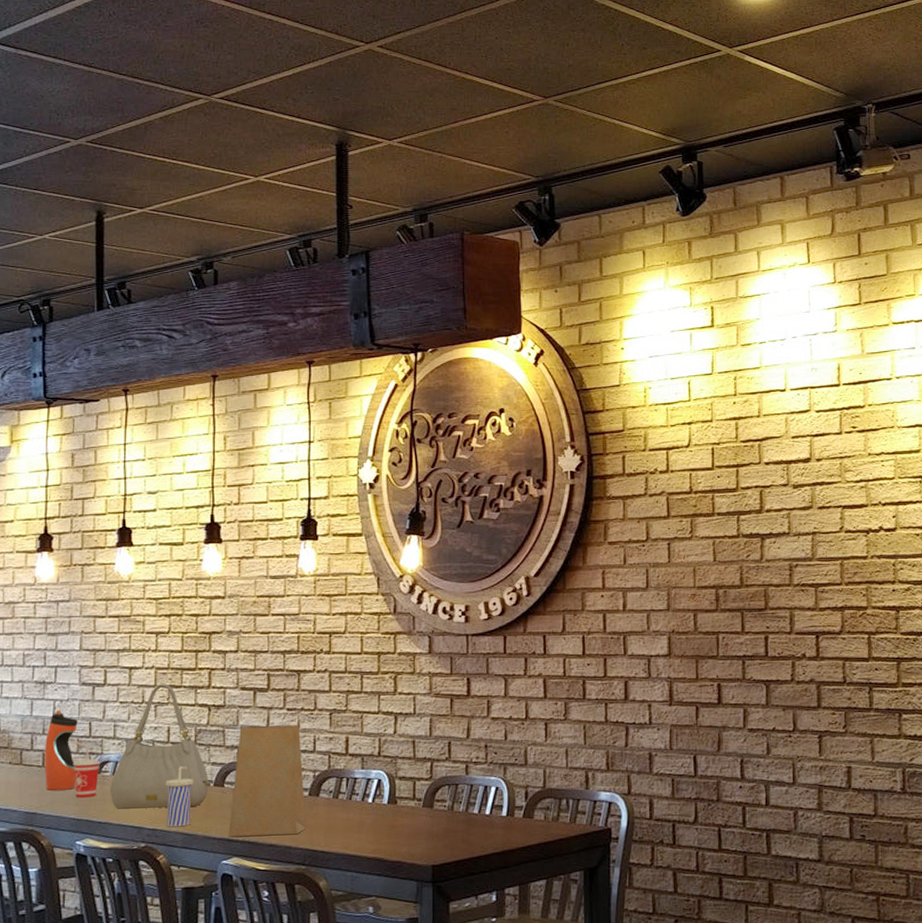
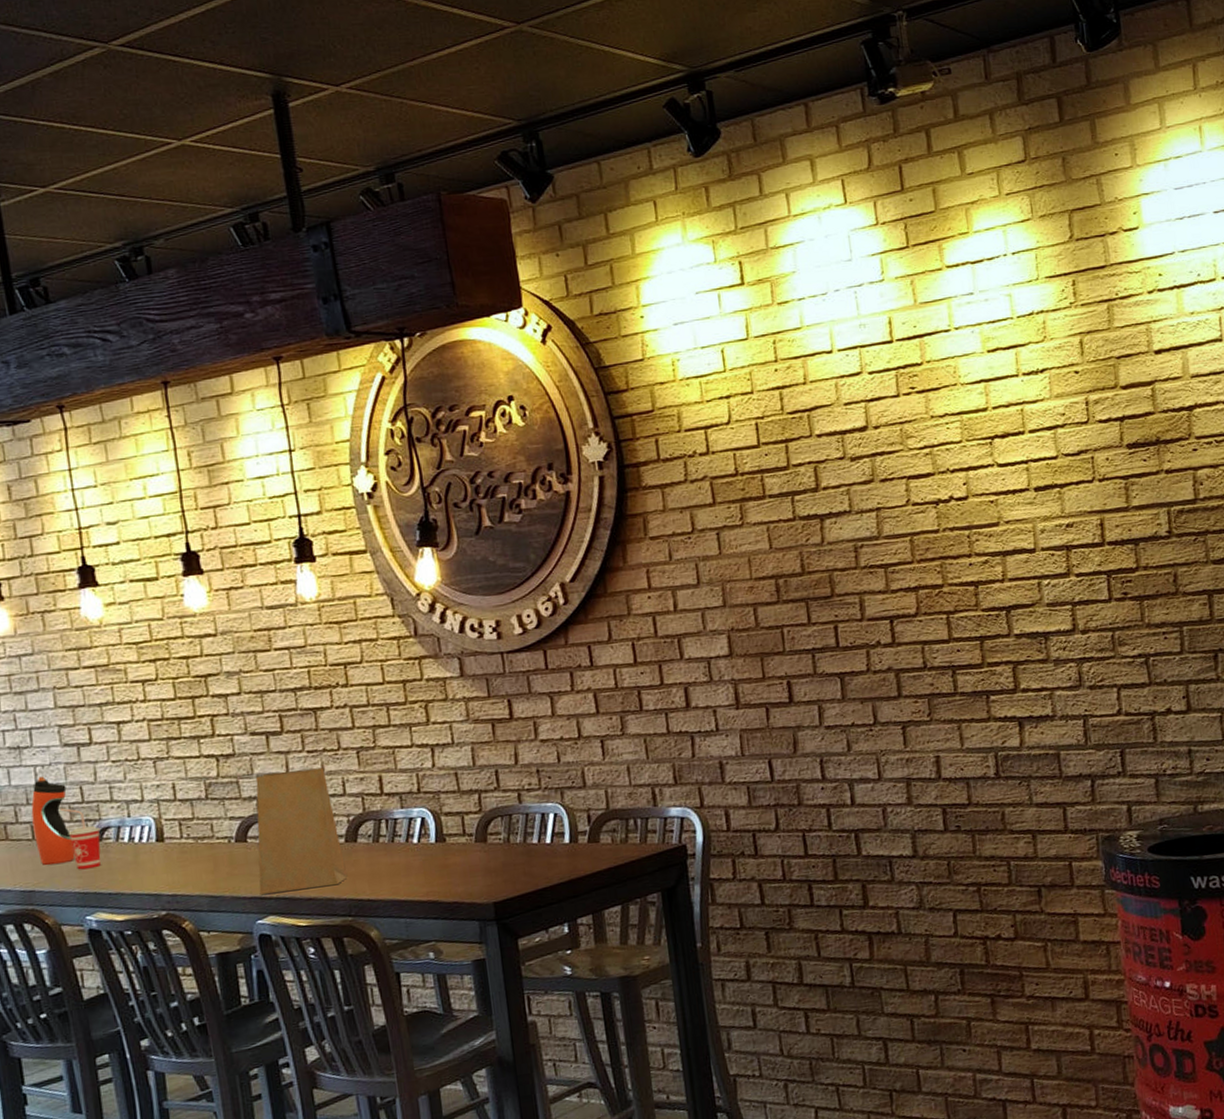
handbag: present [110,684,209,809] -> none [115,736,230,878]
beverage cup: present [165,766,194,827] -> none [179,824,216,891]

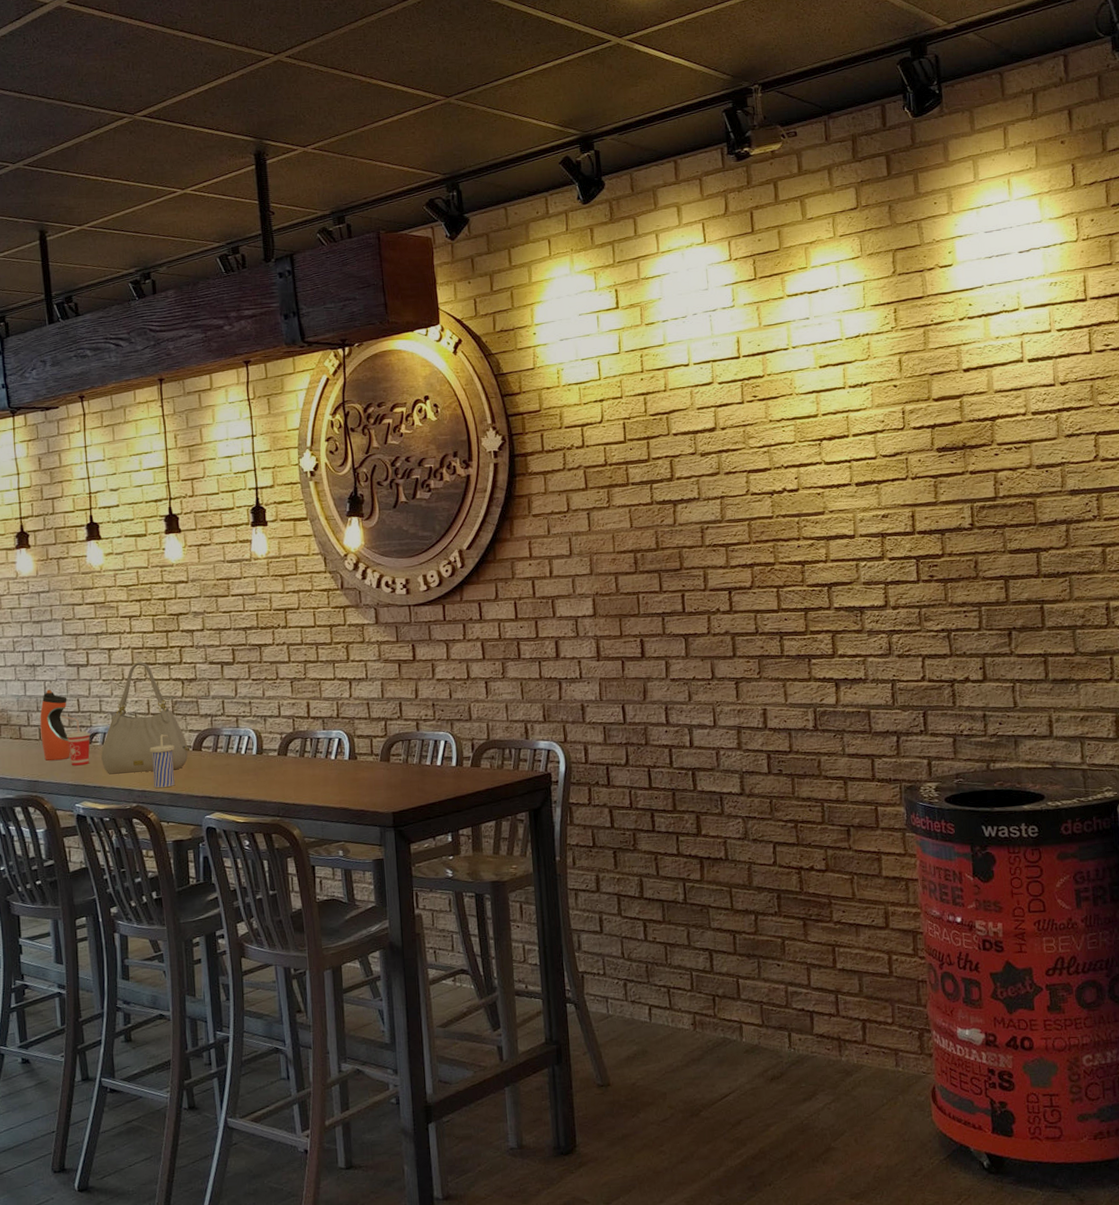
handbag: none [115,736,230,878] -> present [101,662,188,775]
beverage cup: none [179,824,216,891] -> present [149,734,176,789]
paper bag: present [255,767,348,895] -> none [209,693,278,794]

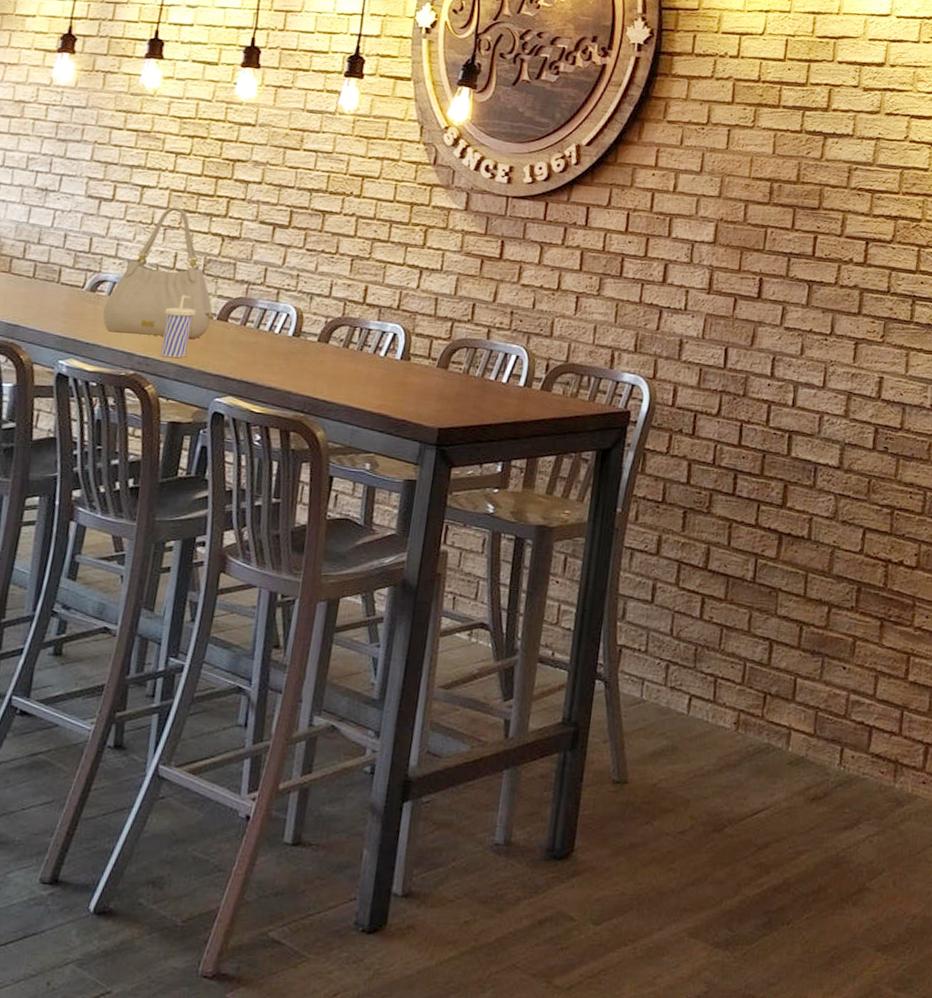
water bottle: present [40,689,71,762] -> none [33,220,79,306]
beverage cup: present [61,715,91,766] -> none [64,253,98,316]

